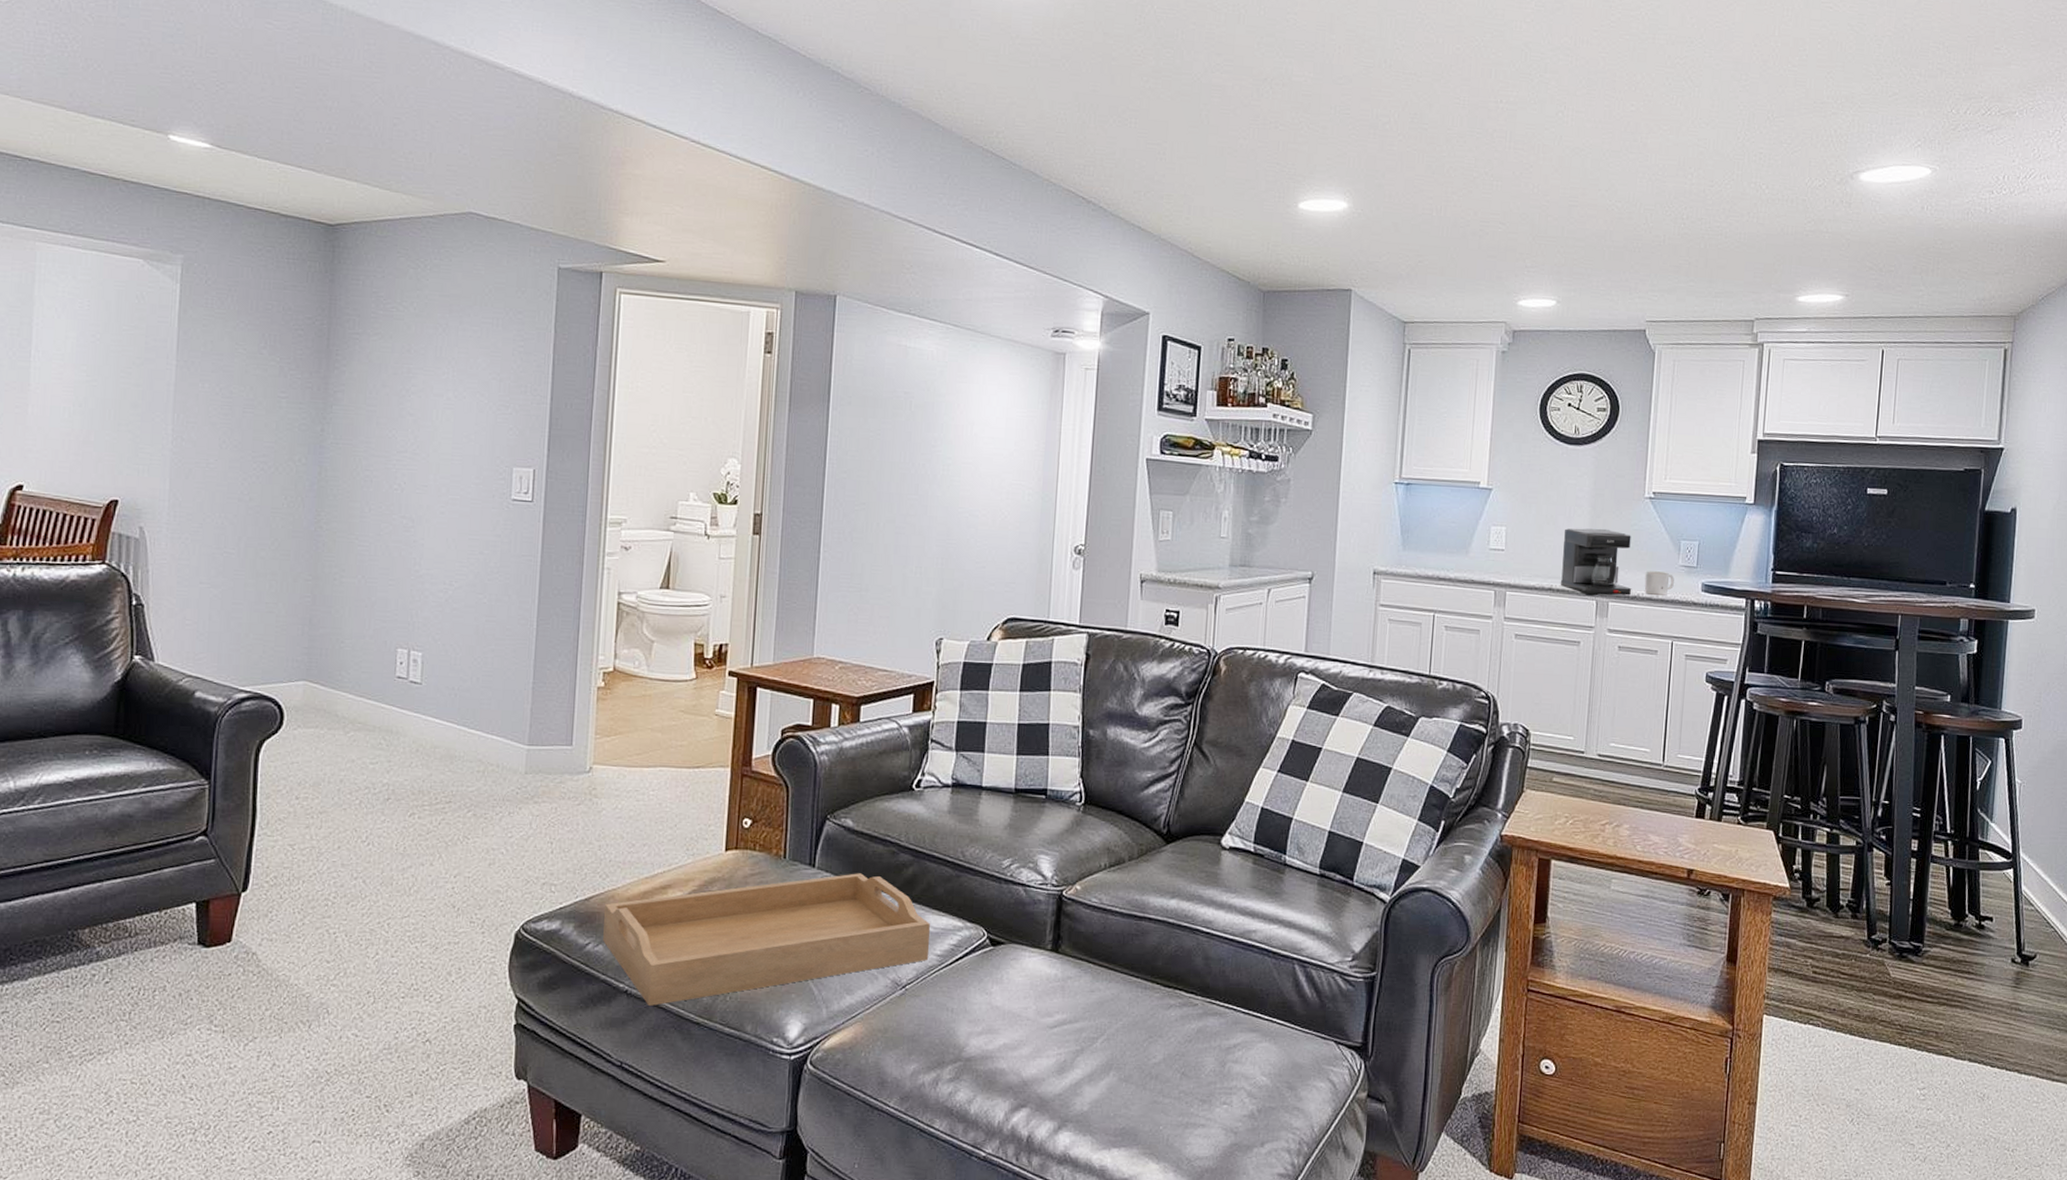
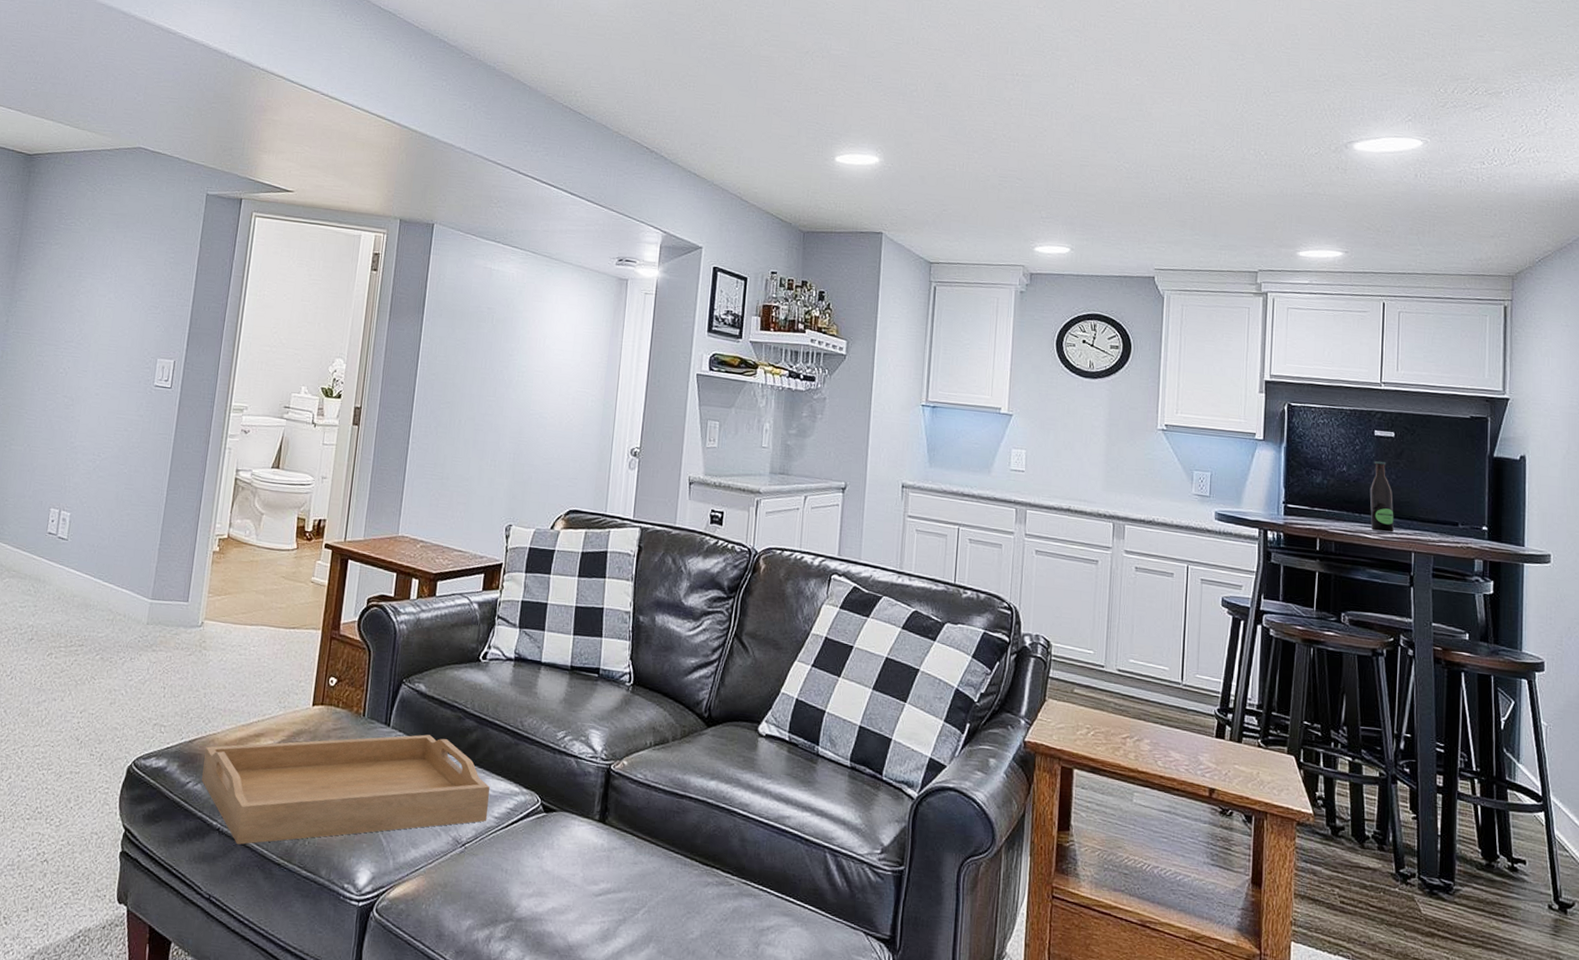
coffee maker: present [1560,528,1631,596] -> none [1078,454,1146,520]
mug: present [1644,571,1674,595] -> none [1159,497,1188,521]
bottle: none [1859,520,1883,595] -> present [1369,461,1394,532]

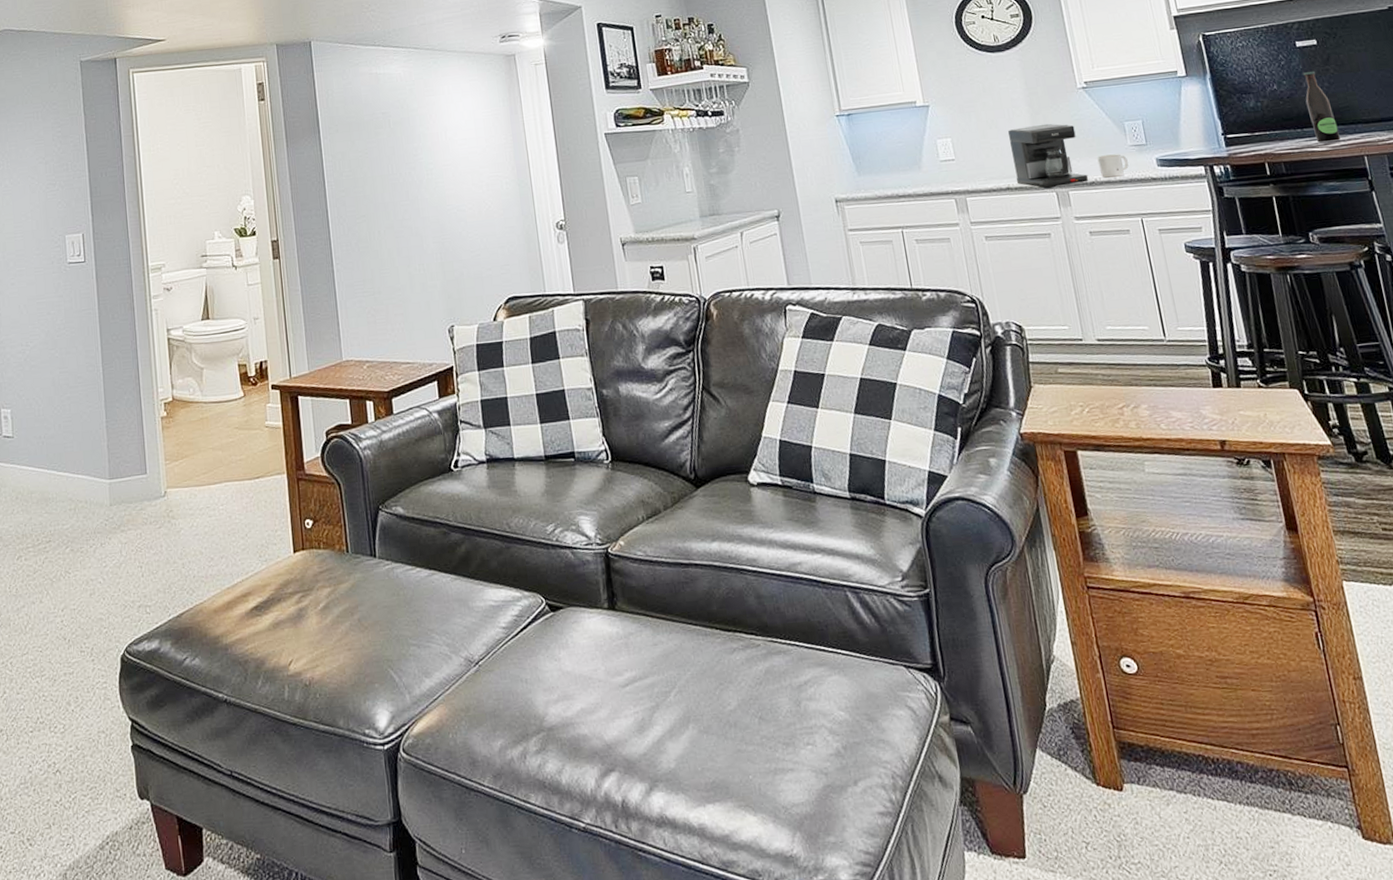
serving tray: present [202,734,490,845] -> none [195,557,494,713]
coffee maker: none [1078,454,1146,520] -> present [1008,123,1088,188]
mug: none [1159,497,1188,521] -> present [1097,154,1129,178]

